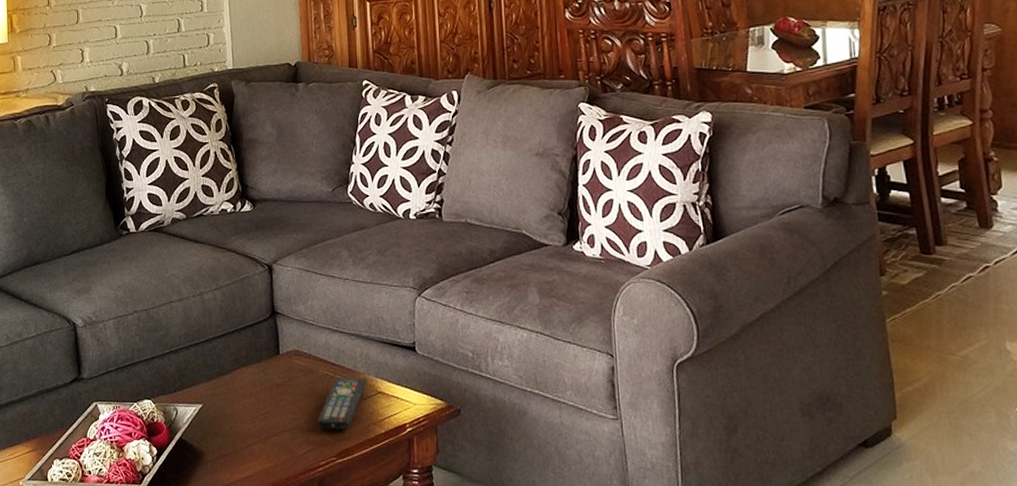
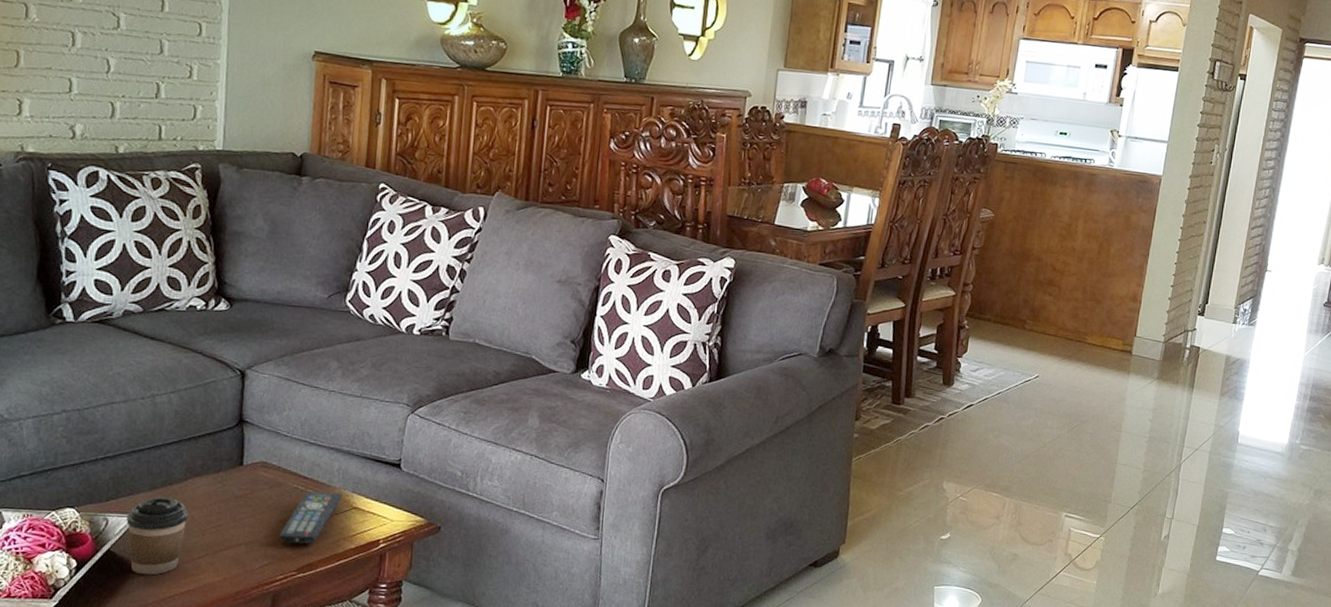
coffee cup: none [191,387,240,462] -> present [126,497,189,575]

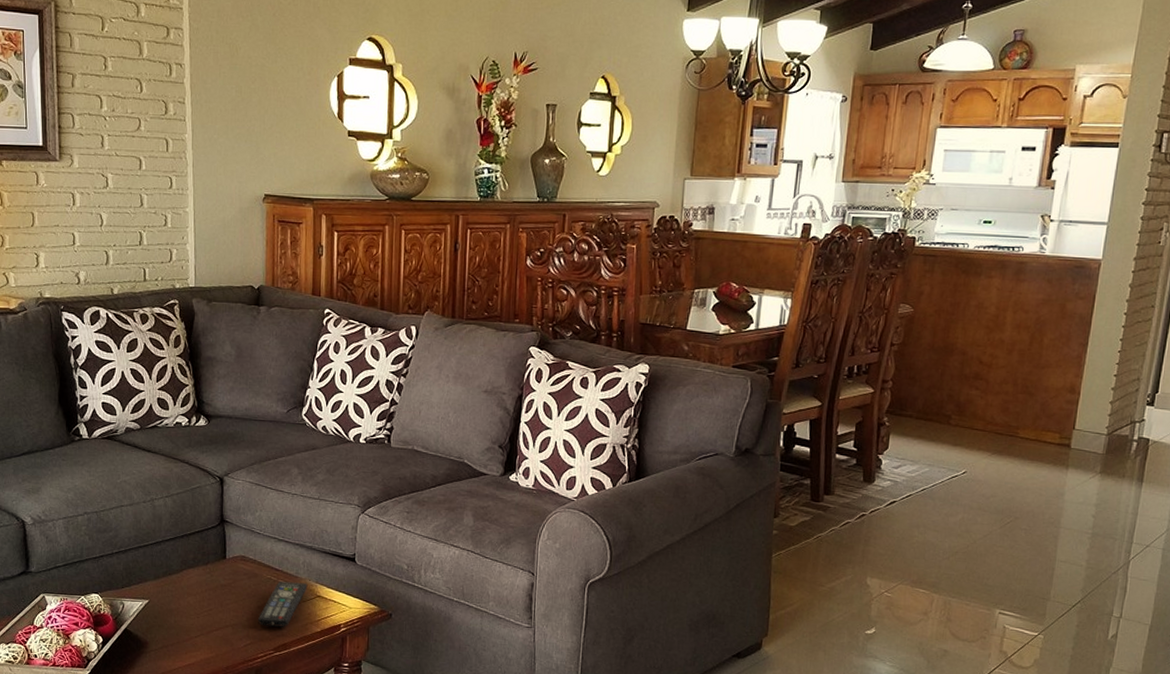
coffee cup: present [126,497,189,575] -> none [138,585,185,651]

